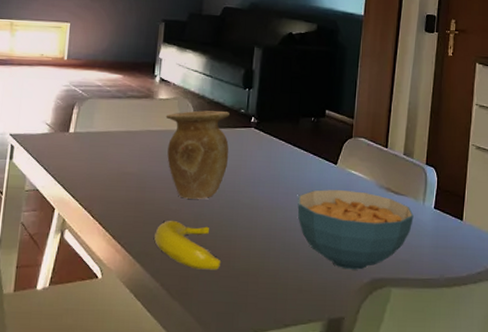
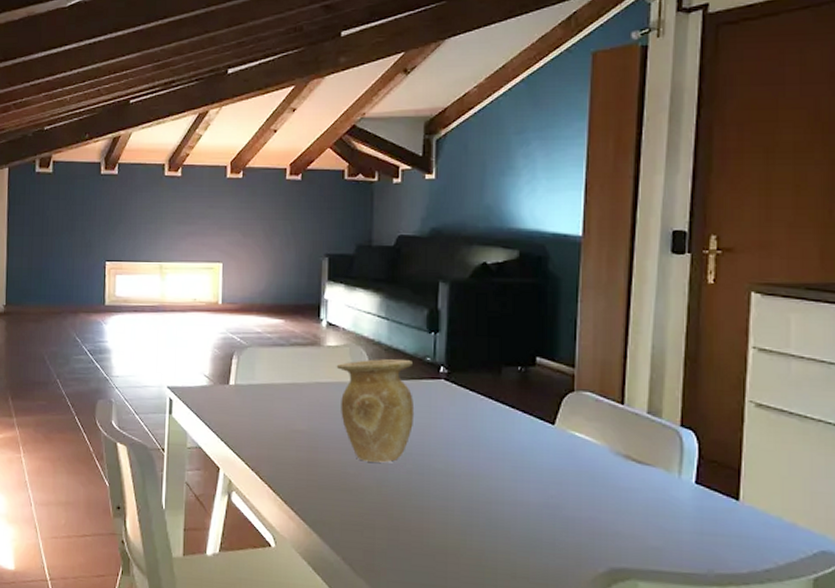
banana: present [154,221,222,270] -> none [332,486,413,546]
cereal bowl: present [297,189,414,270] -> none [505,455,666,557]

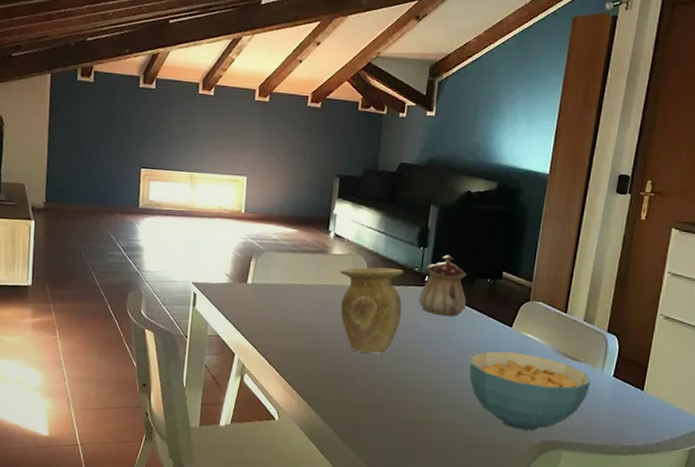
teapot: none [435,339,493,414] -> present [419,254,467,316]
cereal bowl: none [505,455,666,557] -> present [469,351,591,431]

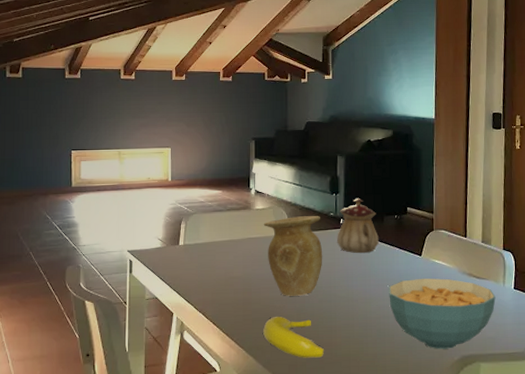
banana: none [328,372,392,421] -> present [263,317,325,358]

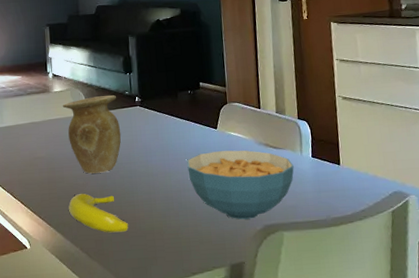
teapot: present [337,197,379,253] -> none [133,75,174,129]

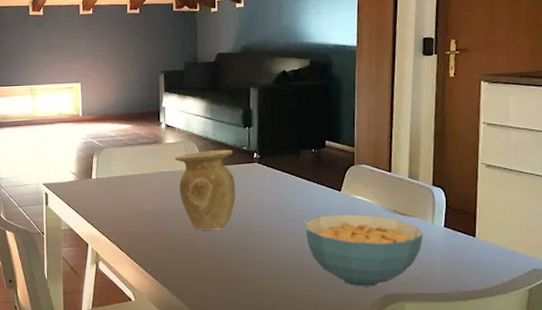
banana: present [68,194,129,233] -> none [176,250,239,291]

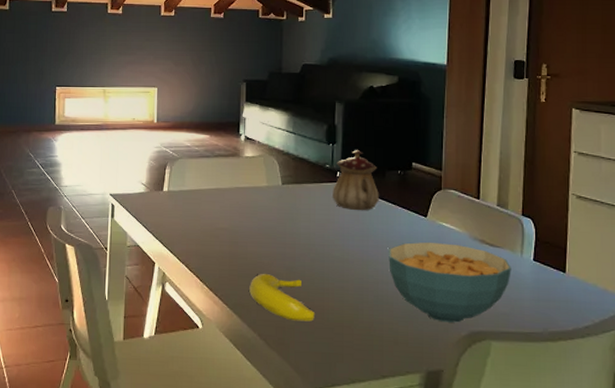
vase: present [174,150,236,230] -> none [252,167,317,253]
banana: none [176,250,239,291] -> present [249,274,316,322]
teapot: none [250,131,295,188] -> present [333,149,379,210]

